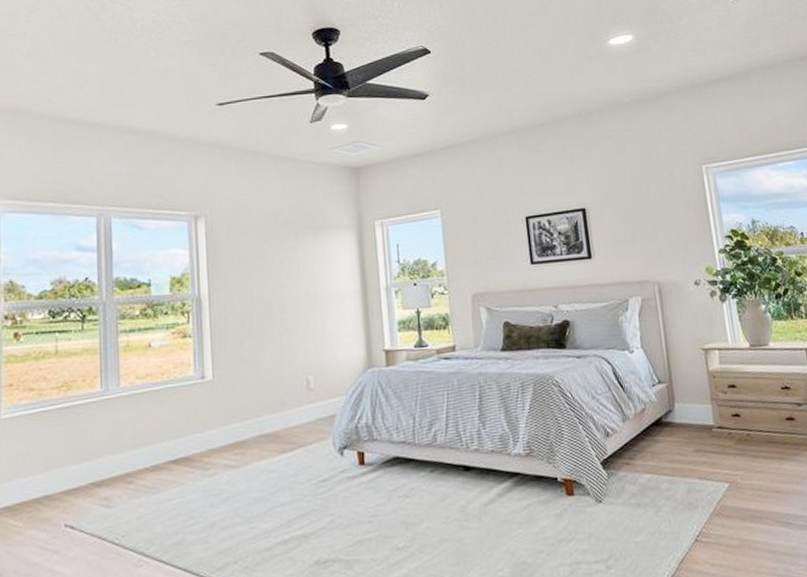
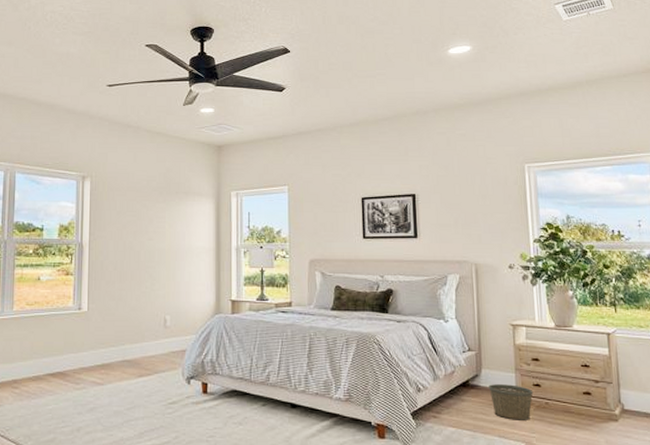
basket: none [684,417,733,458] -> present [489,384,534,420]

